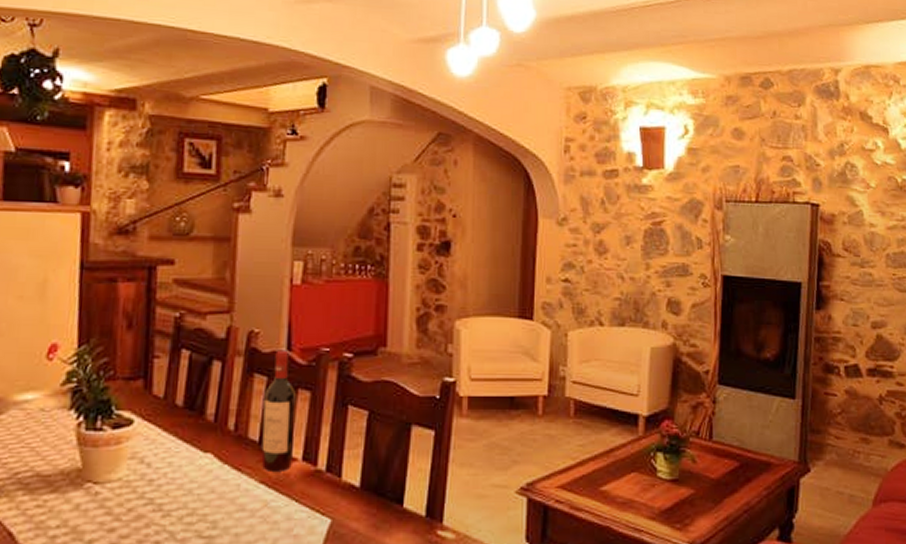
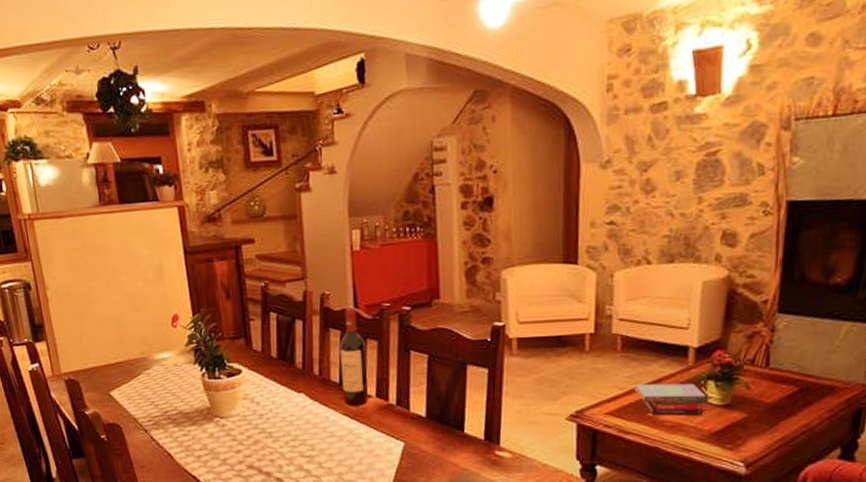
books: none [587,453,656,491] -> present [635,383,707,416]

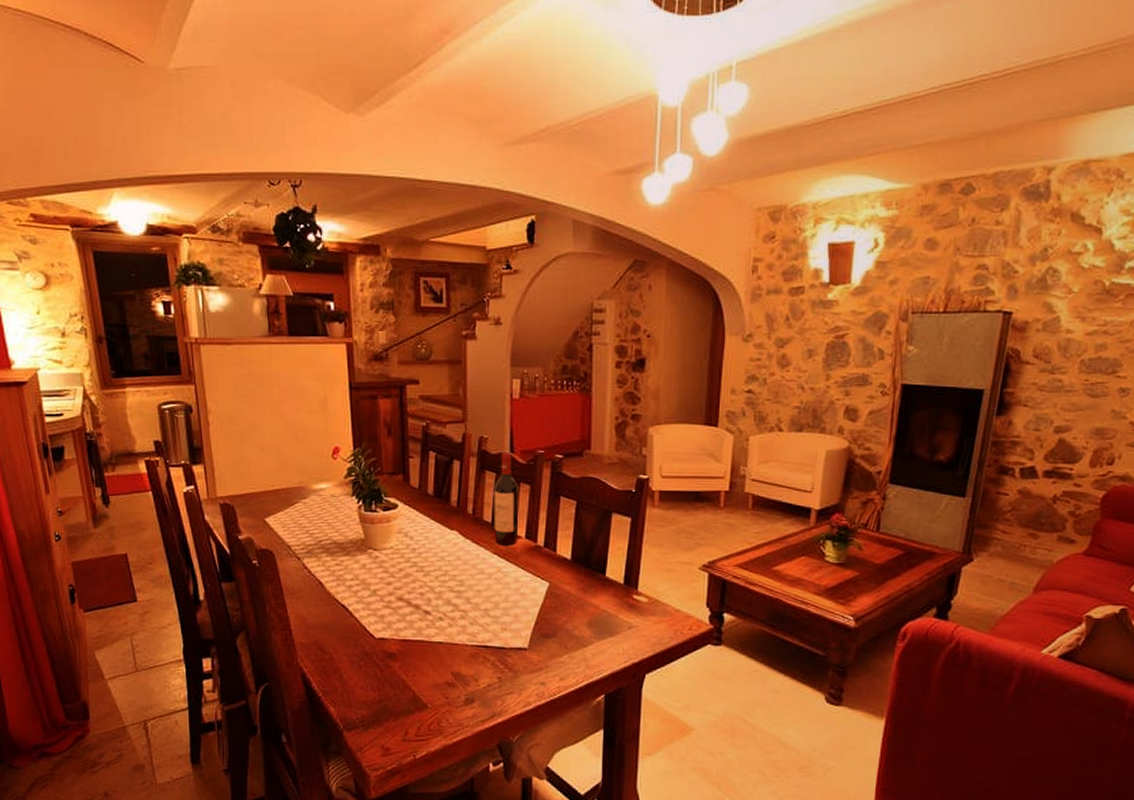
books: present [635,383,707,416] -> none [762,539,825,571]

